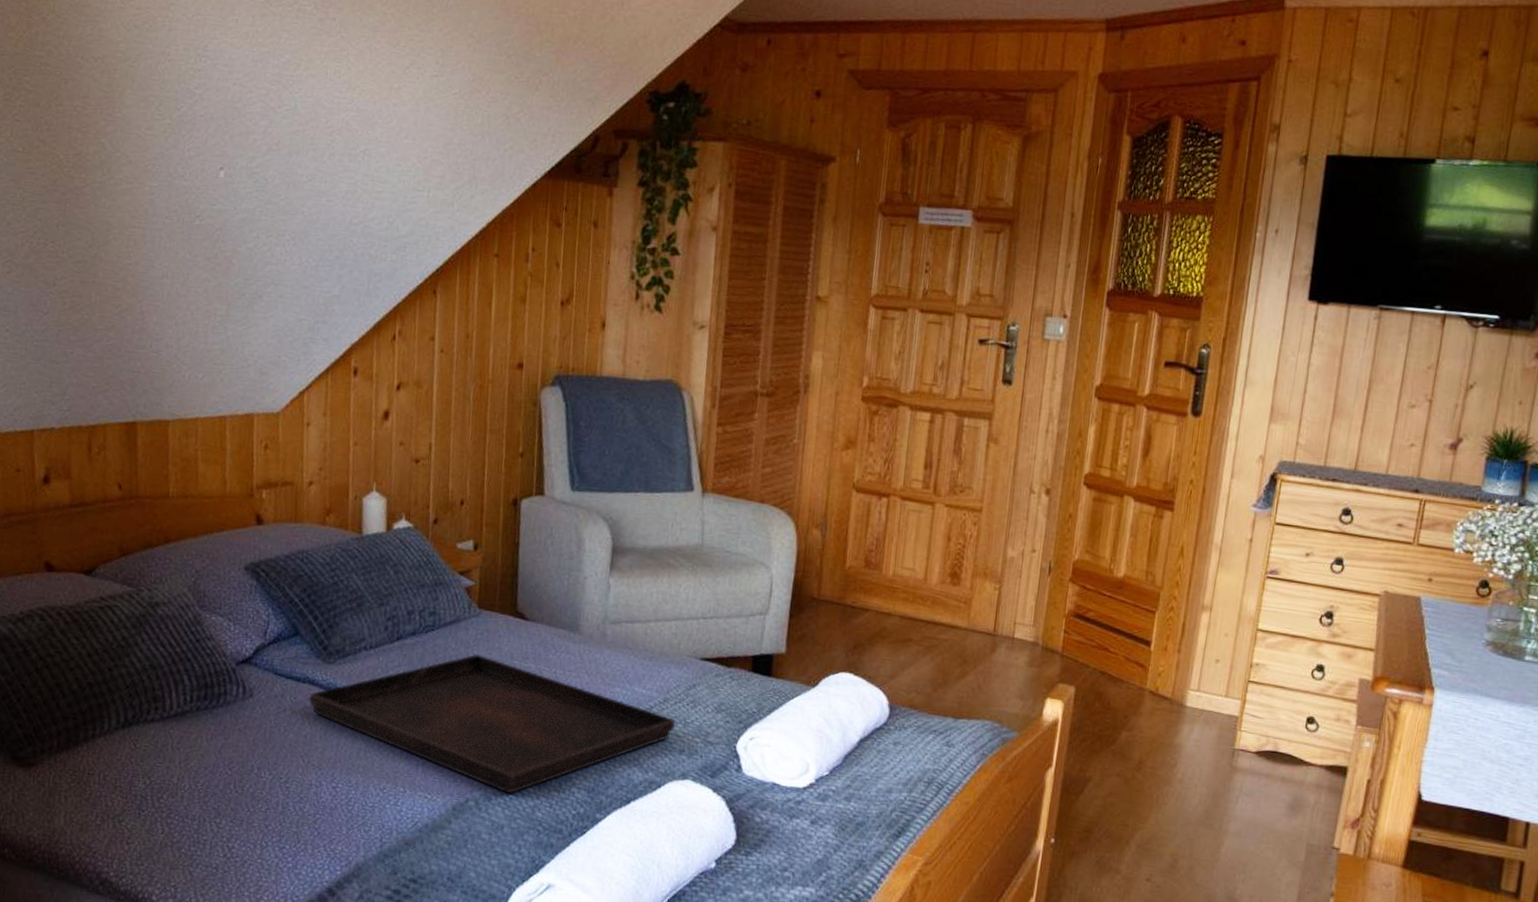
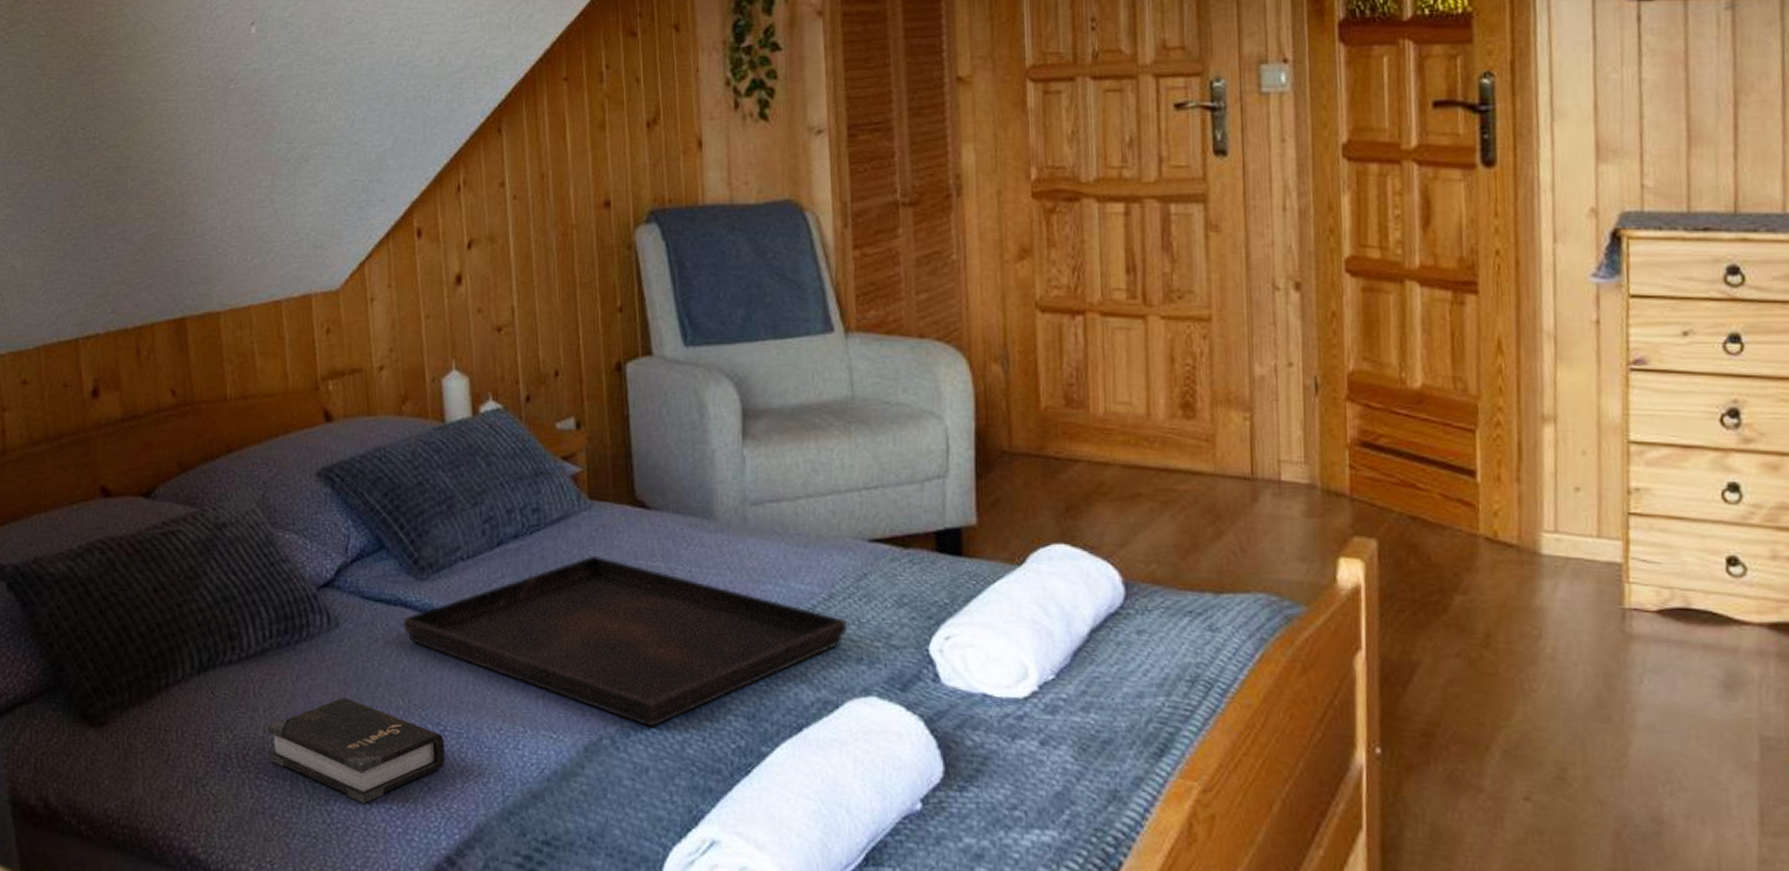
hardback book: none [180,755,336,842] -> present [268,698,445,803]

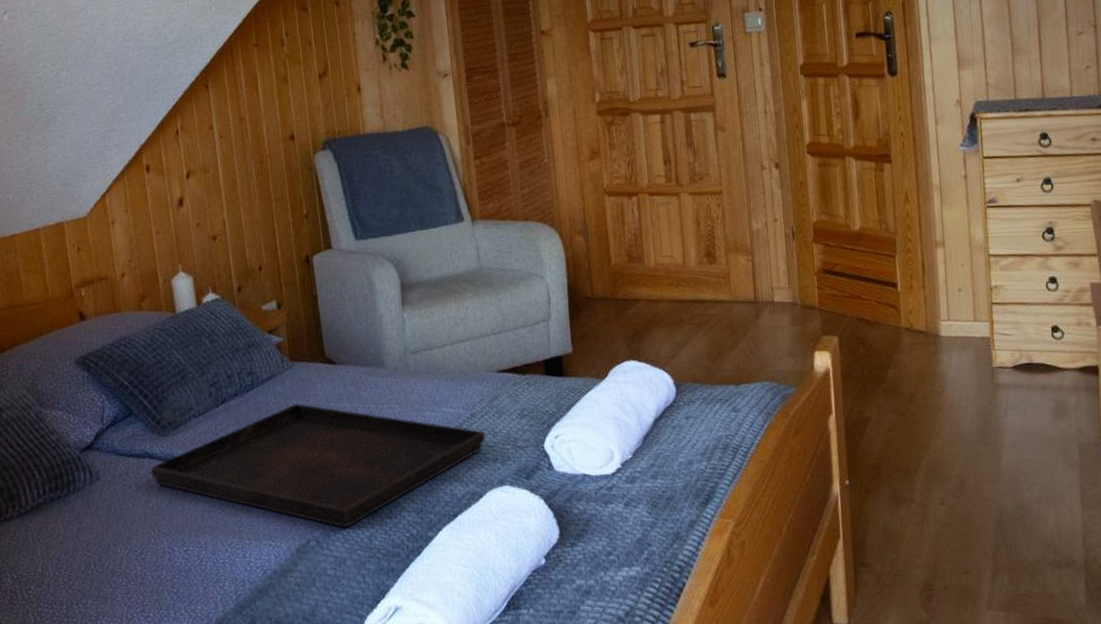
hardback book: present [268,698,445,803] -> none [45,535,189,615]

